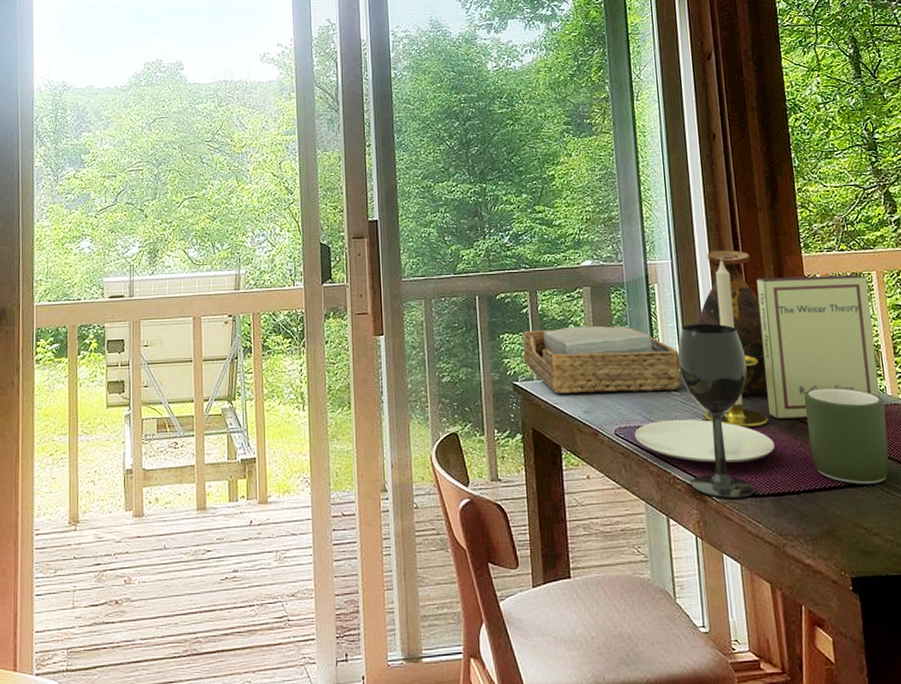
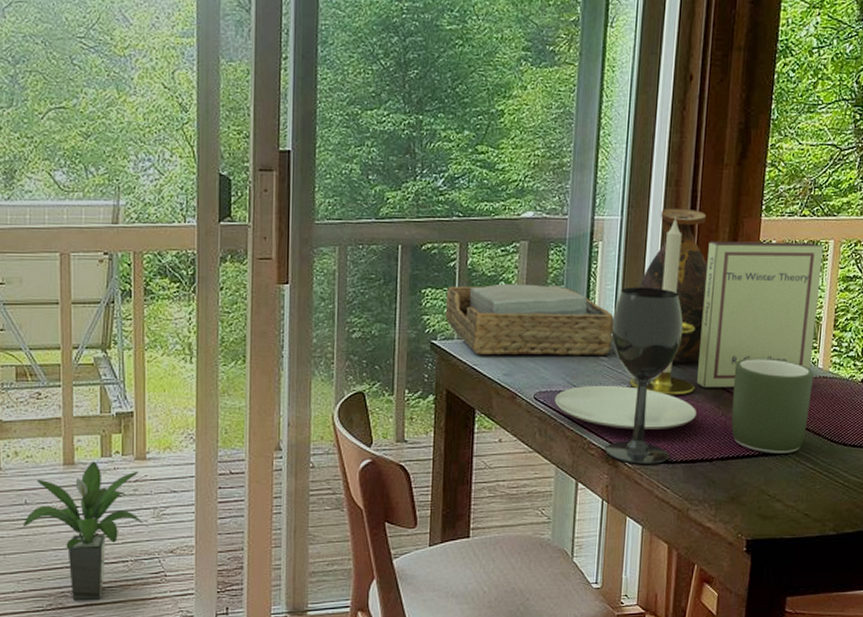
potted plant: none [163,505,267,646] -> present [23,461,143,600]

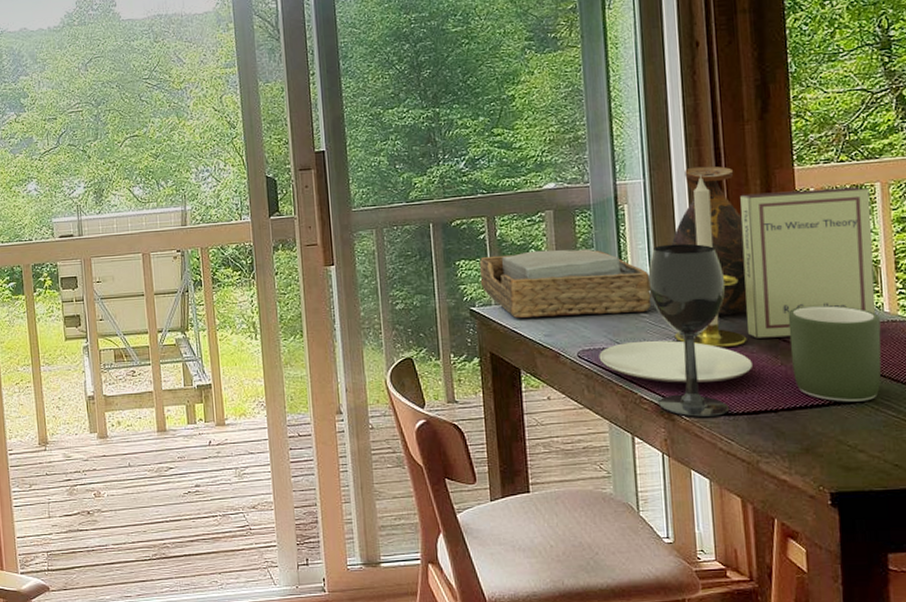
potted plant: present [23,461,143,600] -> none [129,427,227,551]

